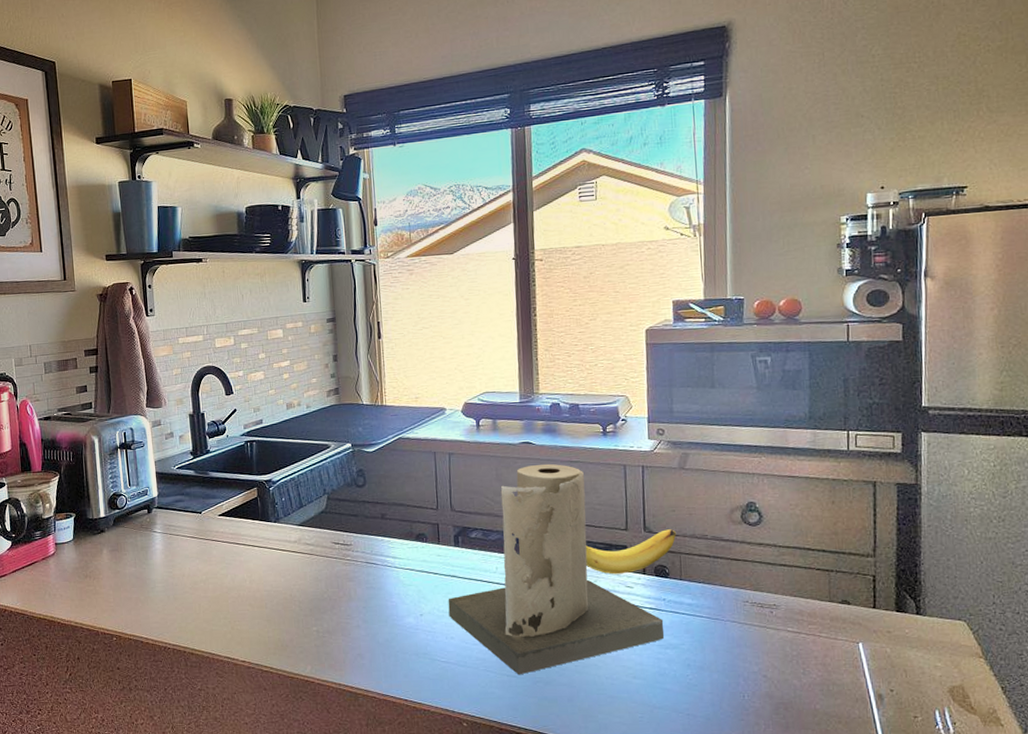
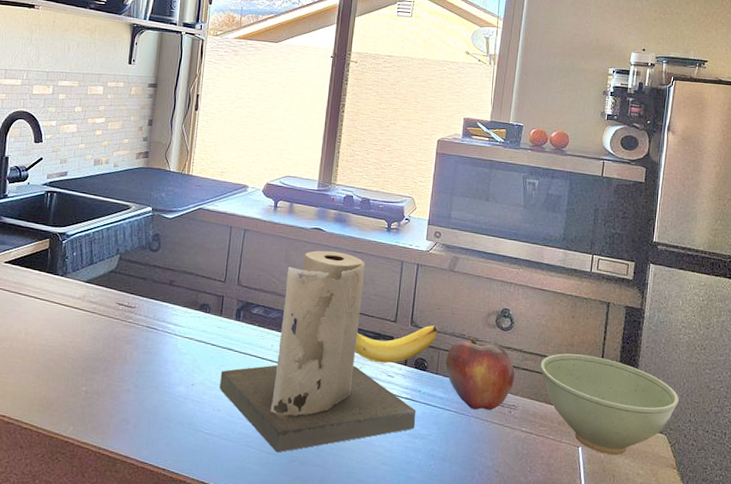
fruit: none [689,537,771,613] -> present [445,337,514,410]
bowl: none [800,542,977,649] -> present [540,353,679,456]

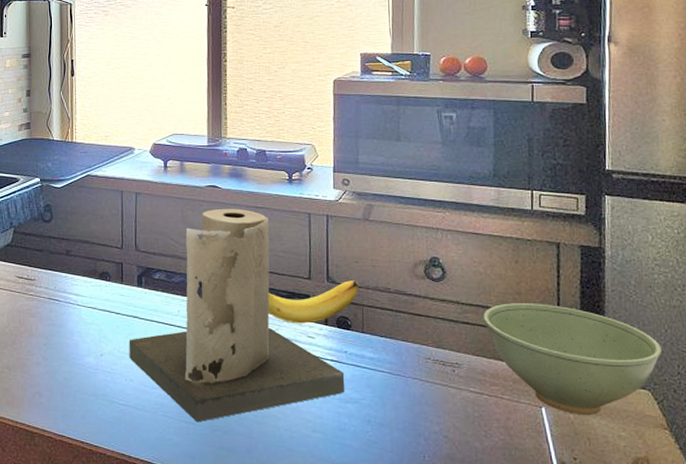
fruit: present [445,337,514,410] -> none [371,291,454,370]

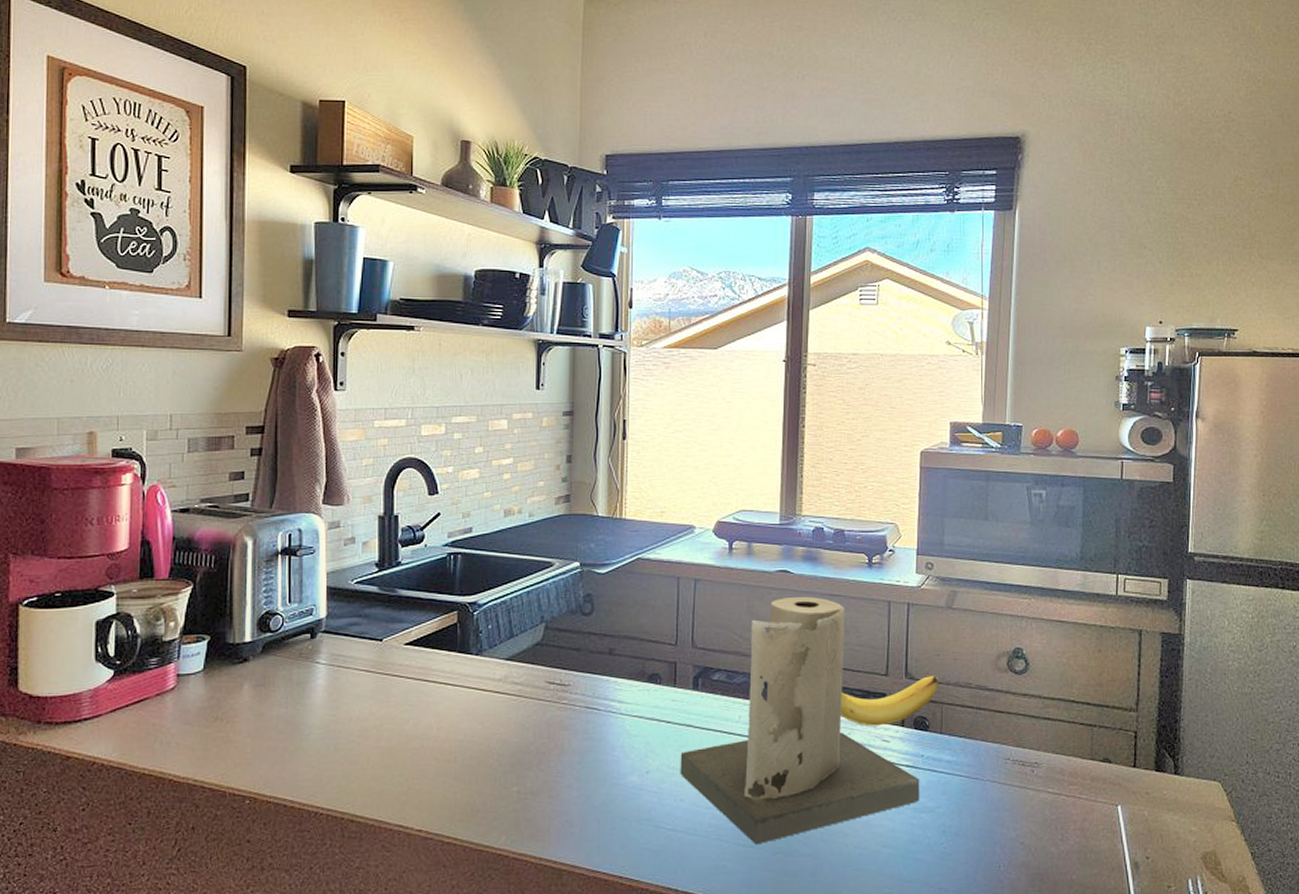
bowl: present [483,303,662,416] -> none [1064,695,1232,812]

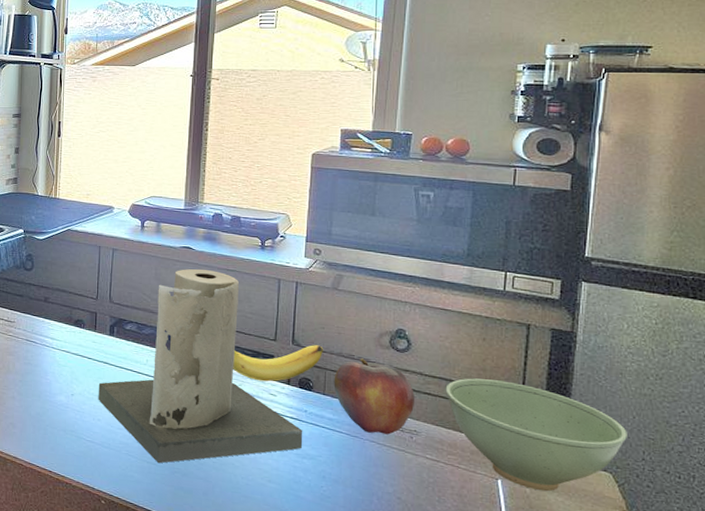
fruit: none [951,686,1034,772] -> present [333,358,414,435]
bowl: none [1064,695,1232,812] -> present [445,378,627,492]

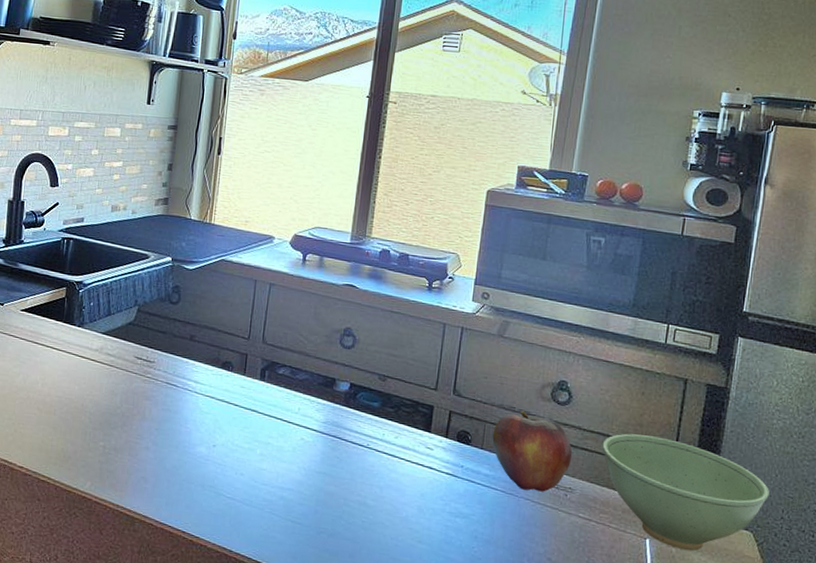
paper towel roll: present [98,269,303,464] -> none [242,309,458,523]
banana: present [233,345,324,382] -> none [390,395,485,435]

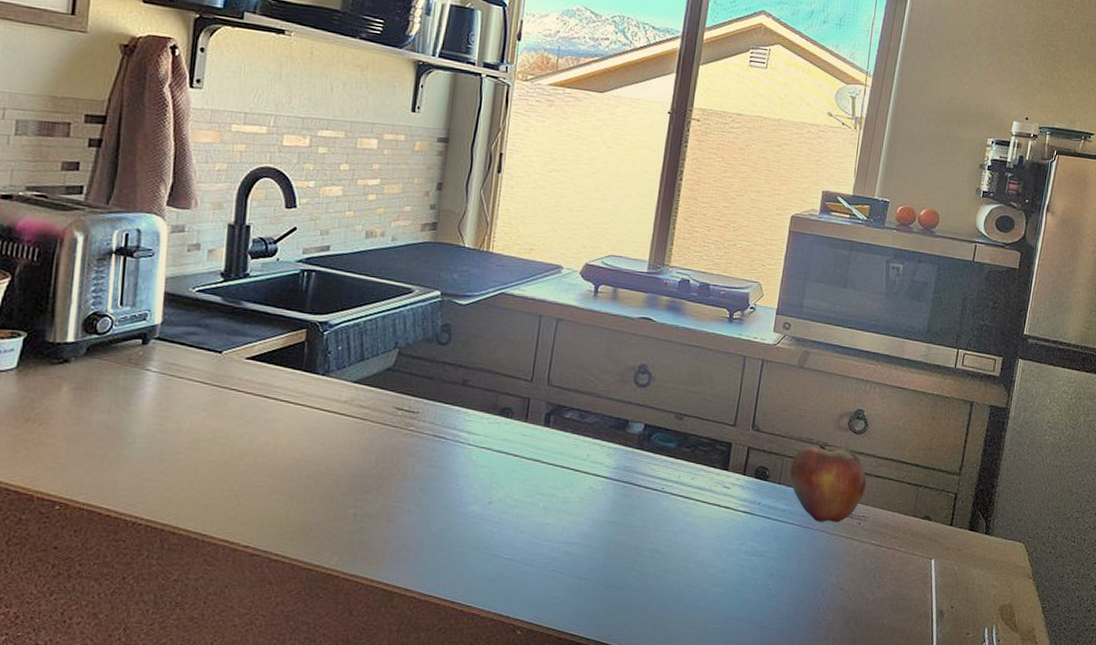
bowl: present [602,433,770,551] -> none [894,458,1040,567]

